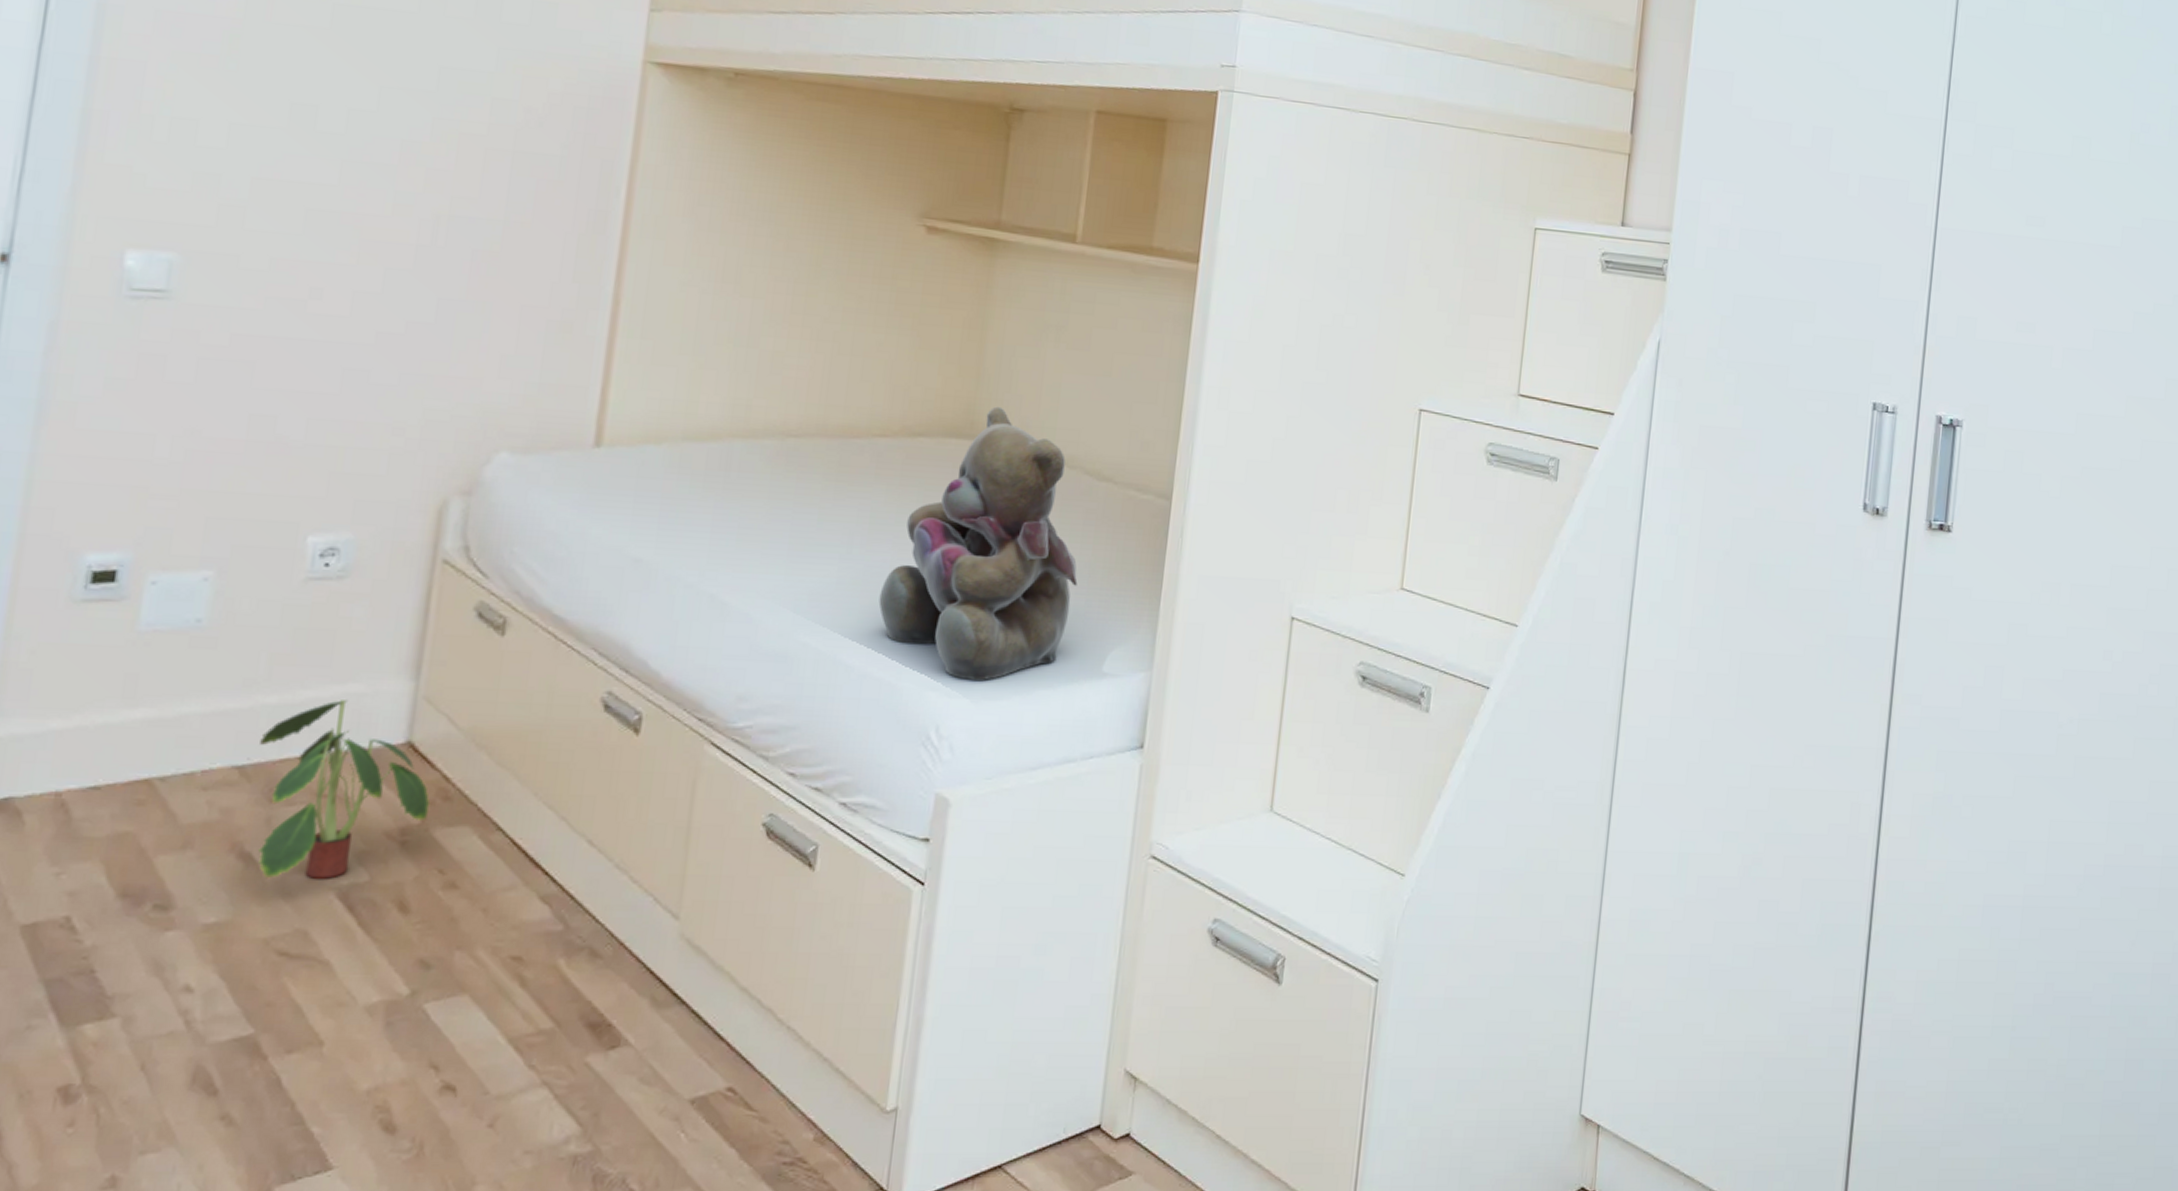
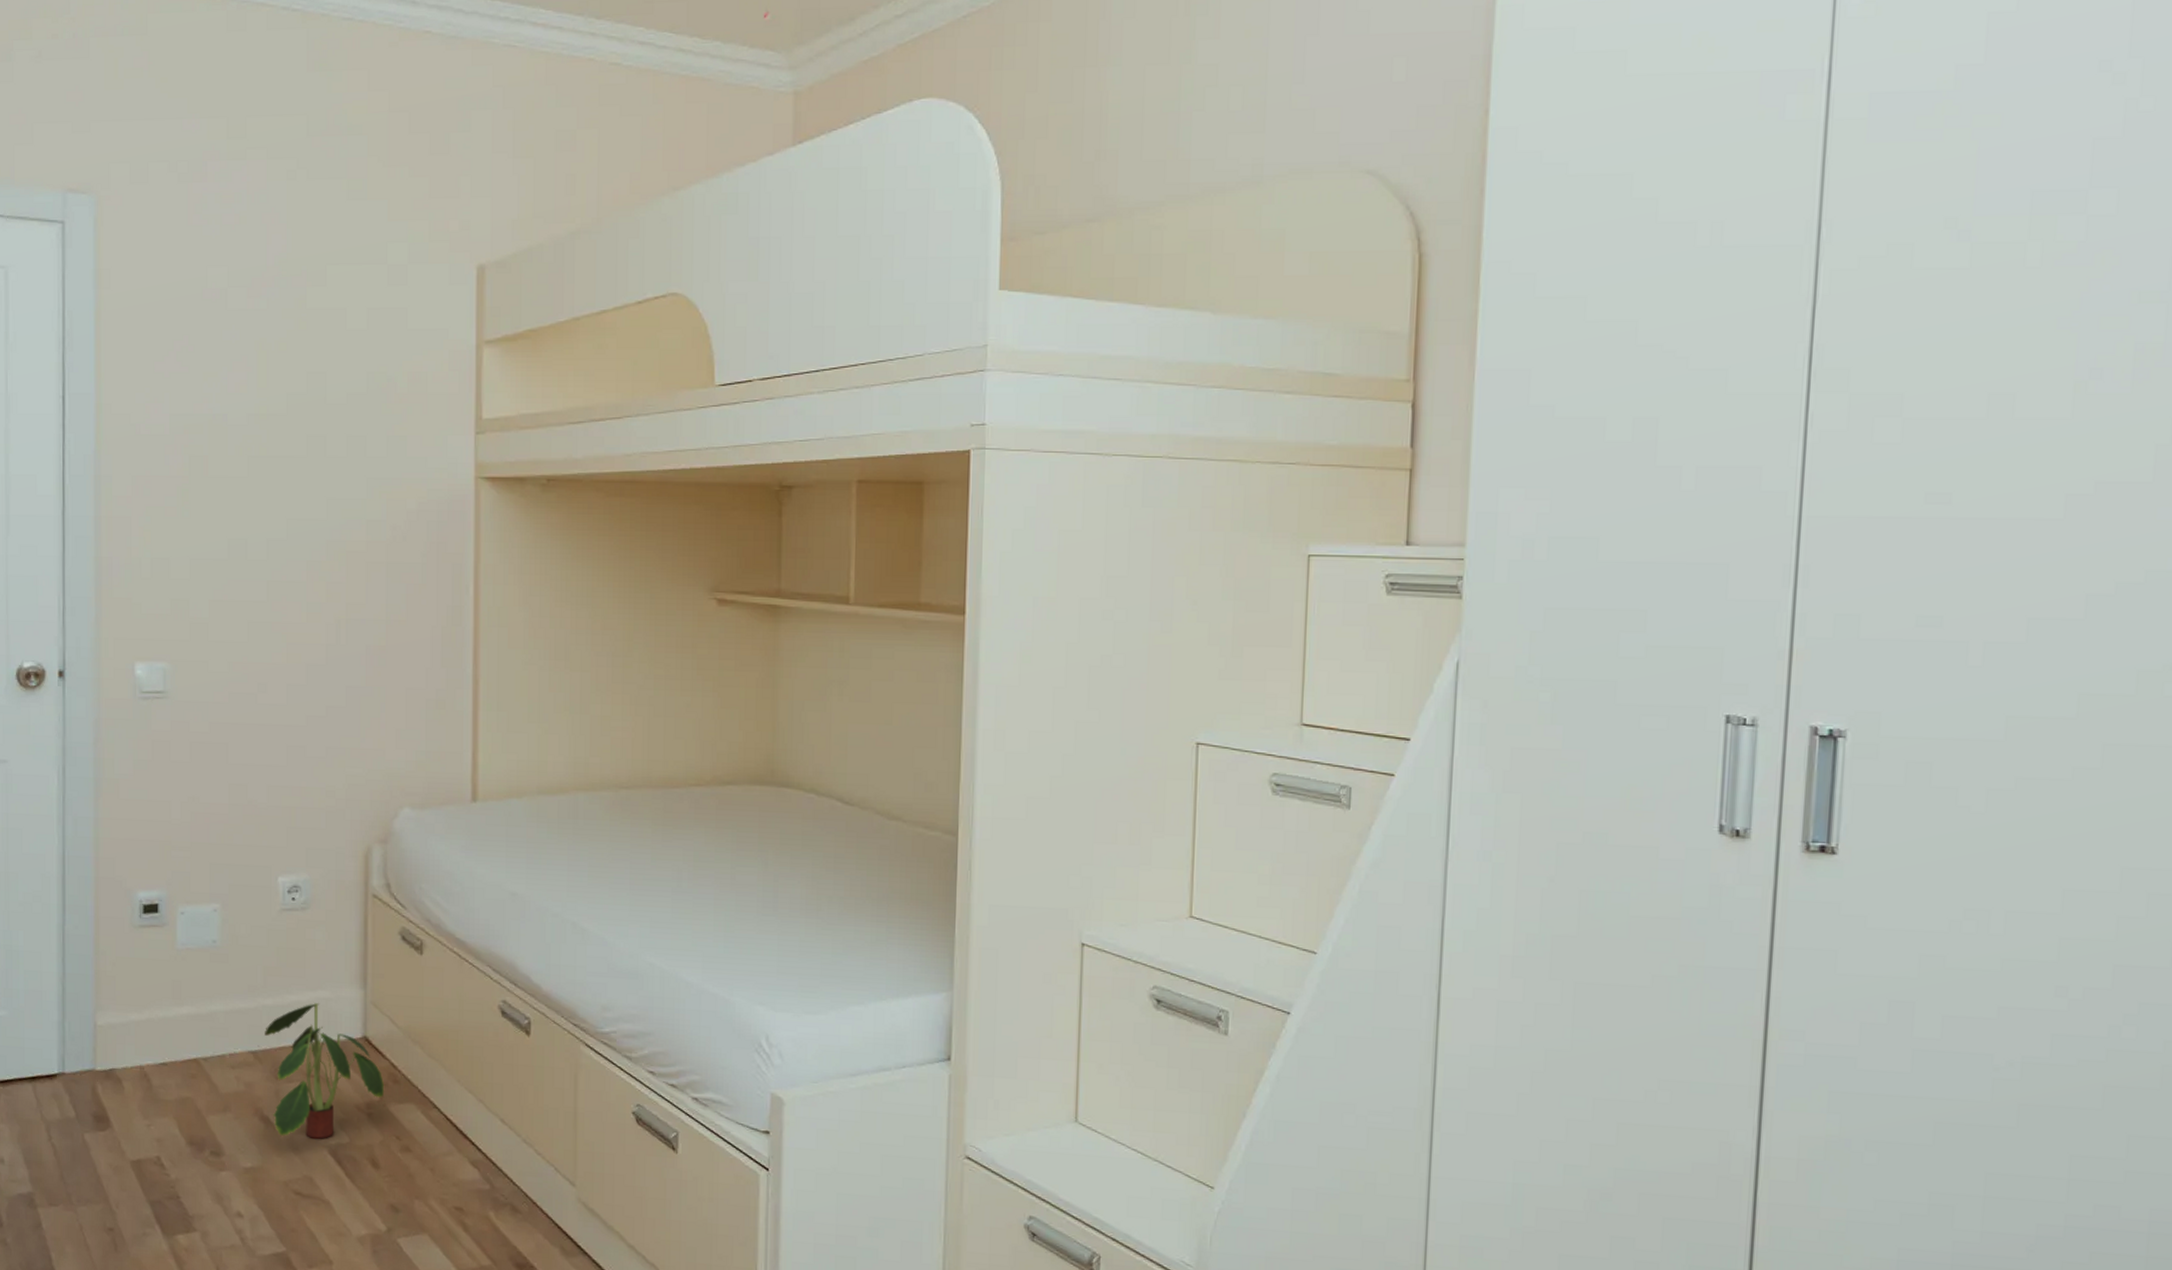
teddy bear: present [878,406,1078,680] -> none [708,756,878,997]

